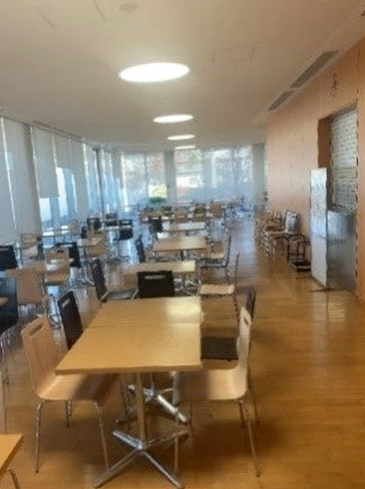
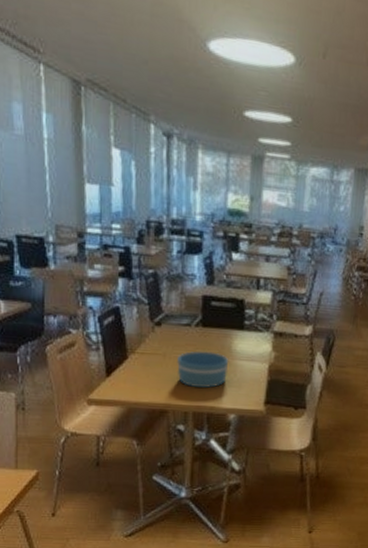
bowl: none [122,319,166,351] -> present [177,351,229,388]

